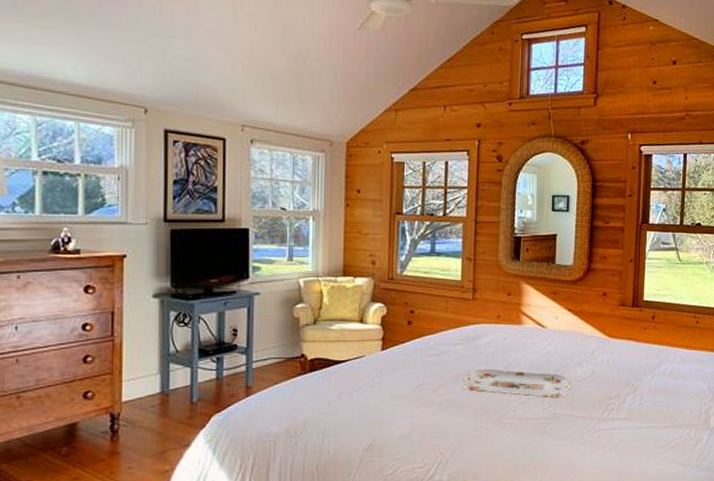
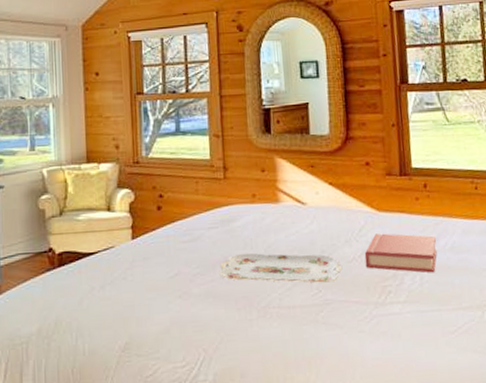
hardback book: none [593,357,657,395] -> present [364,233,437,273]

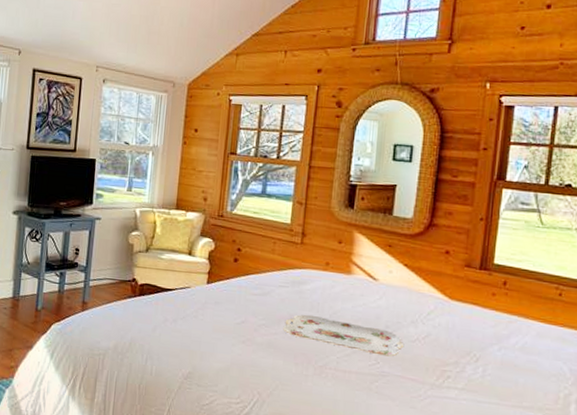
hardback book: present [364,233,437,273] -> none [428,320,506,368]

